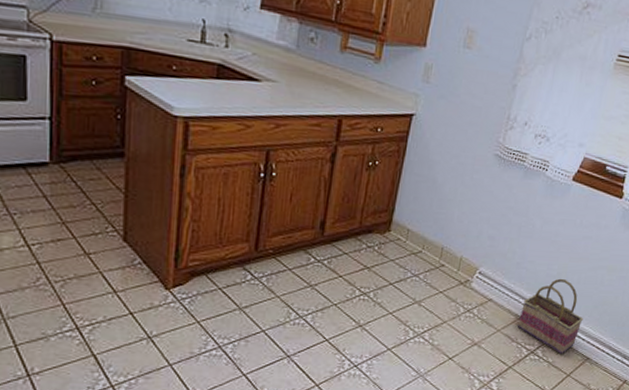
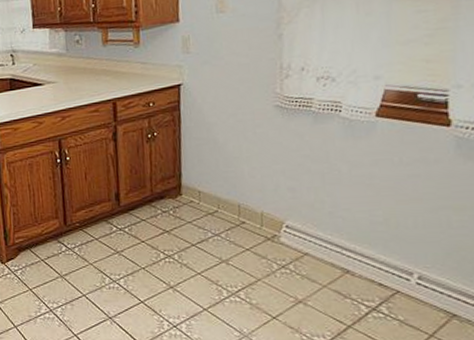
basket: present [518,278,583,354] -> none [347,224,434,310]

